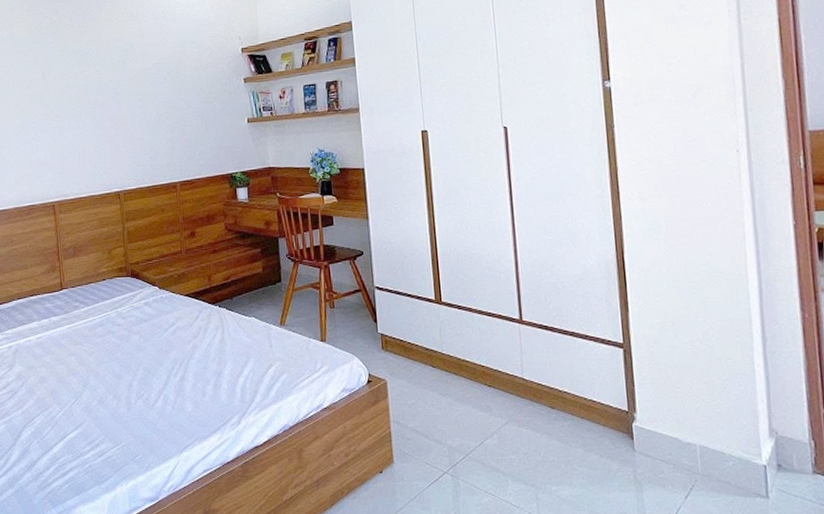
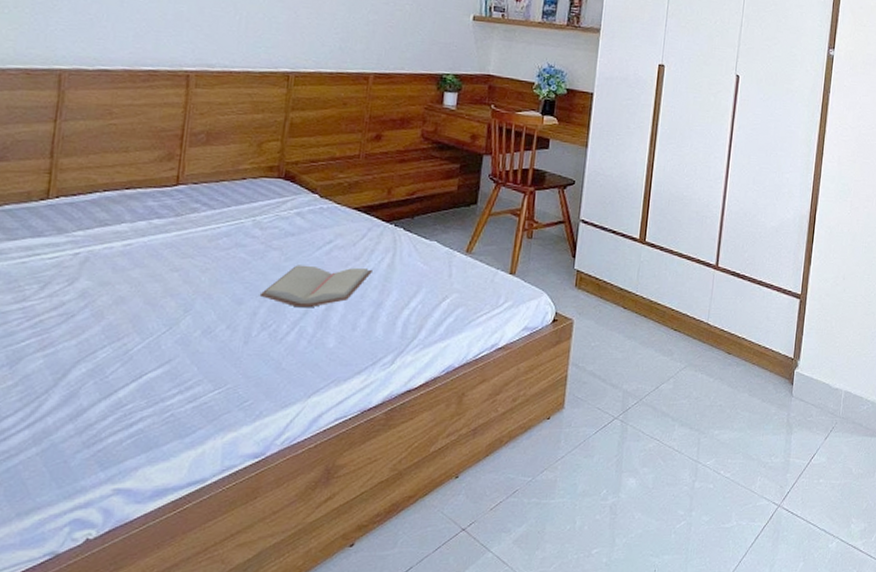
paperback book: none [131,343,209,380] -> present [259,265,372,308]

